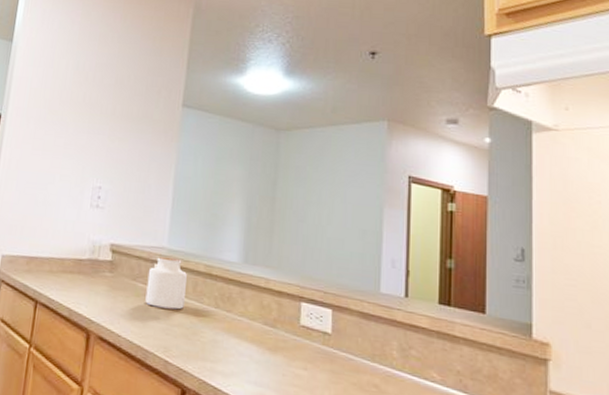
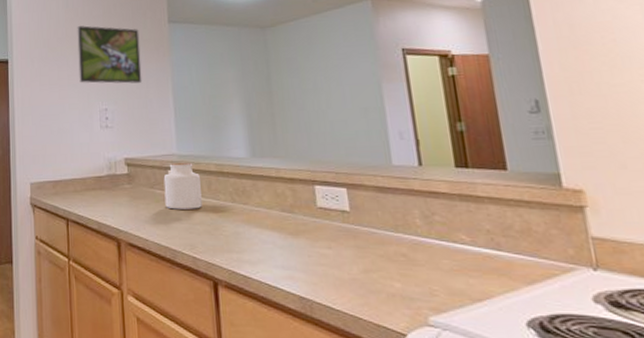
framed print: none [76,92,150,165] -> present [77,25,142,84]

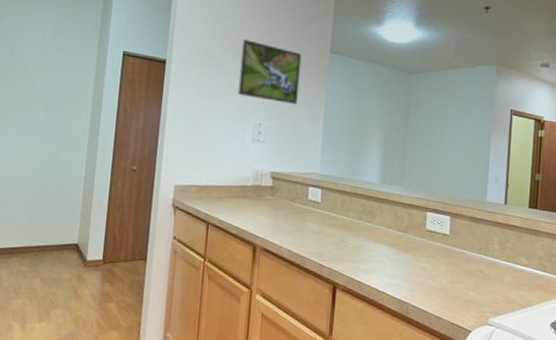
jar: present [163,162,203,210] -> none [302,180,337,223]

